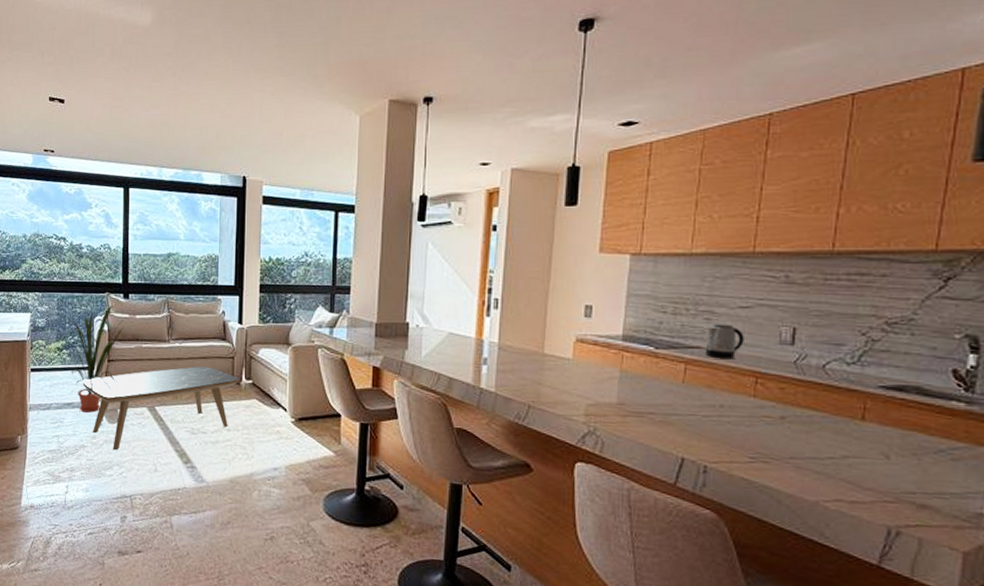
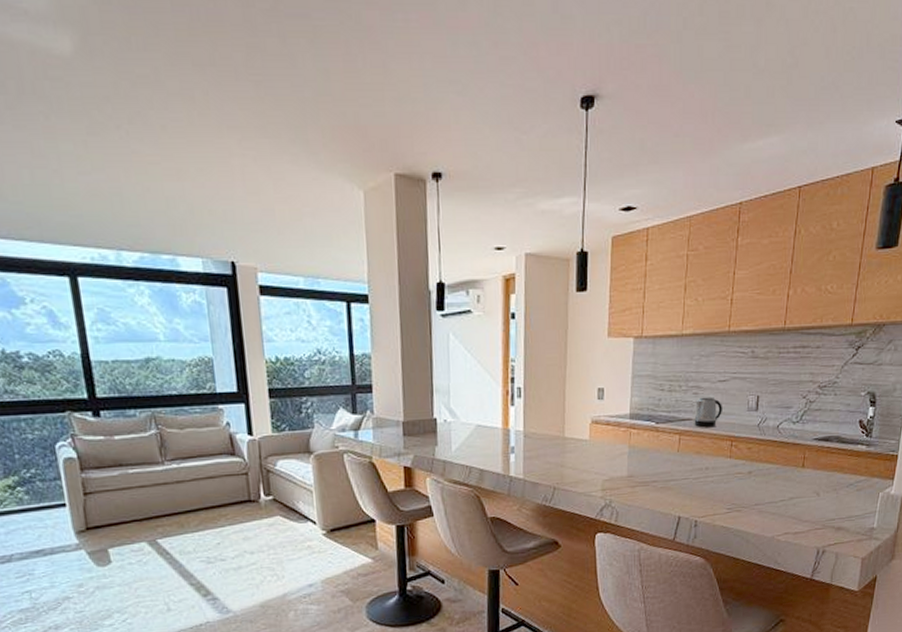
house plant: present [67,305,123,413] -> none [16,427,99,559]
coffee table: present [82,366,239,451] -> none [52,487,258,597]

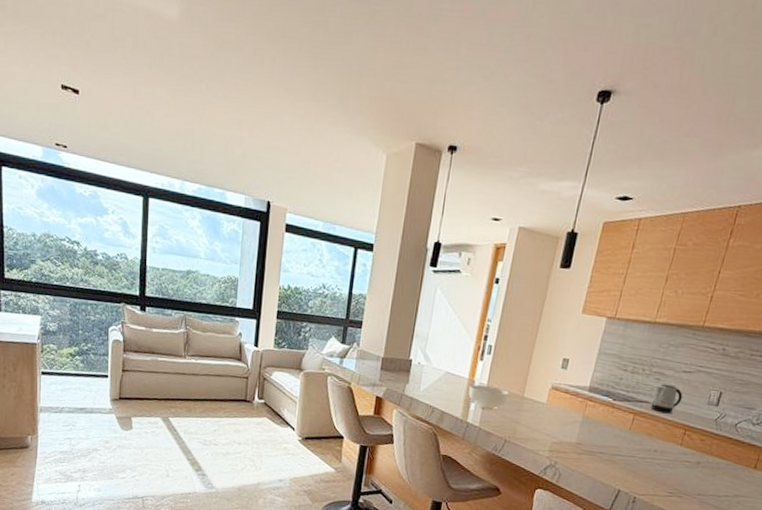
bowl: none [505,432,549,459] -> present [468,384,509,411]

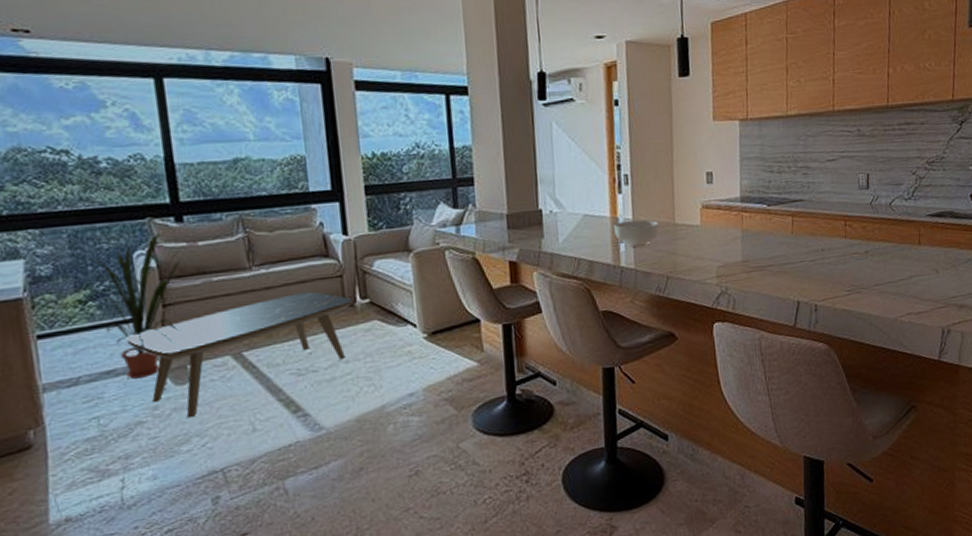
house plant: none [81,316,139,419] -> present [89,233,180,379]
coffee table: none [96,383,252,456] -> present [126,291,353,419]
kettle: present [650,383,683,414] -> none [805,176,834,209]

